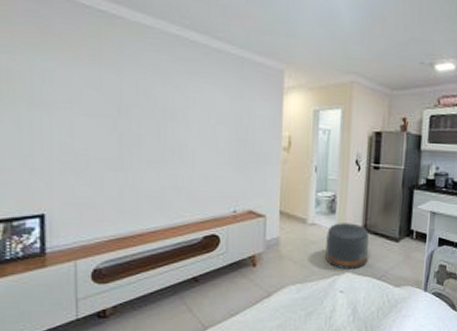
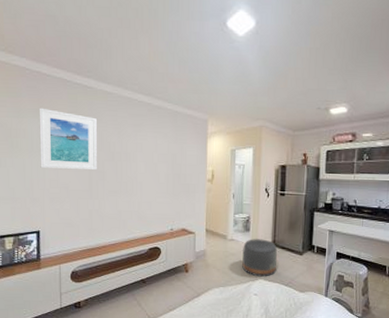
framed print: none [42,41,130,132] -> present [39,107,97,171]

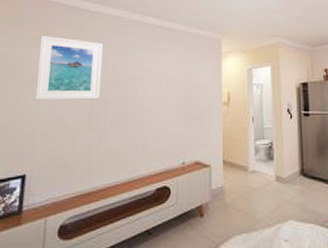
pouf: present [242,239,278,277] -> none [267,168,309,217]

